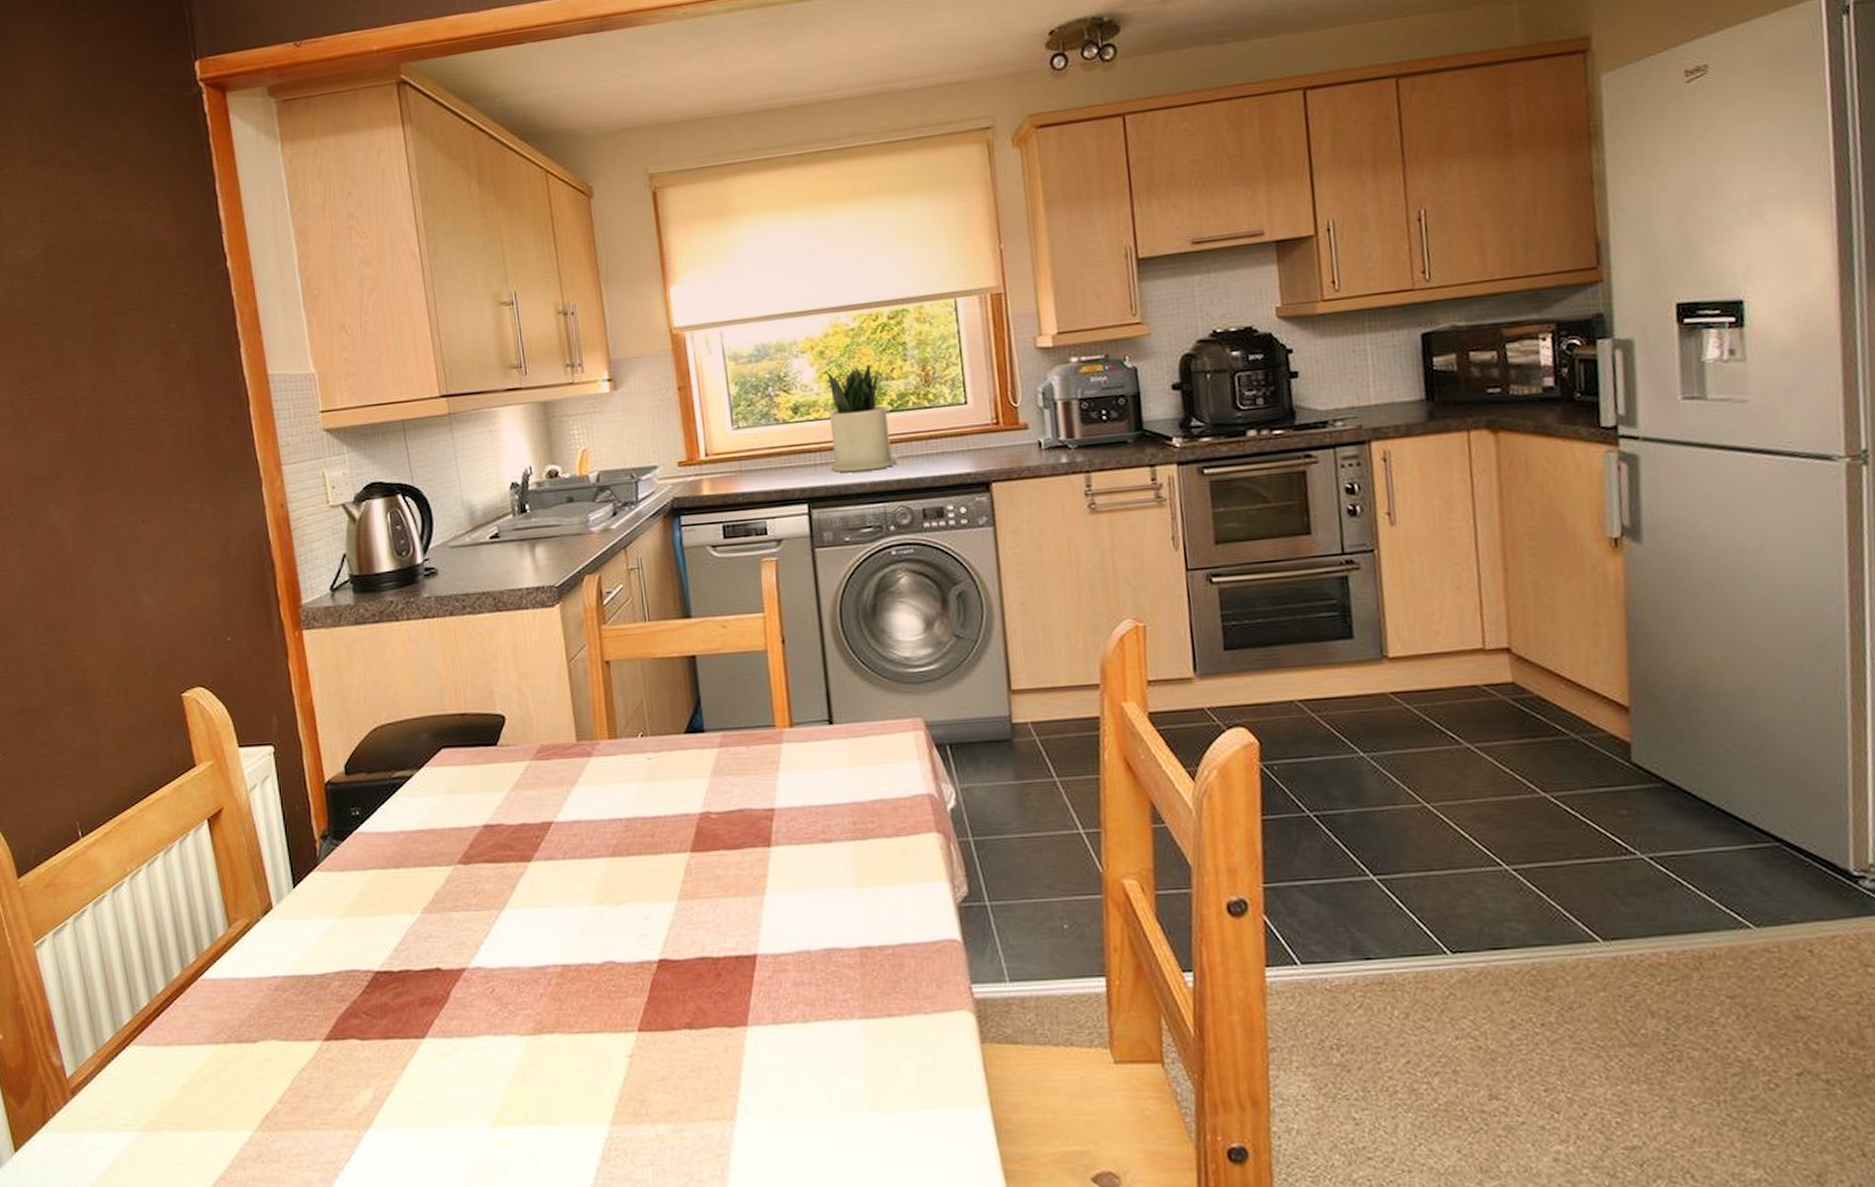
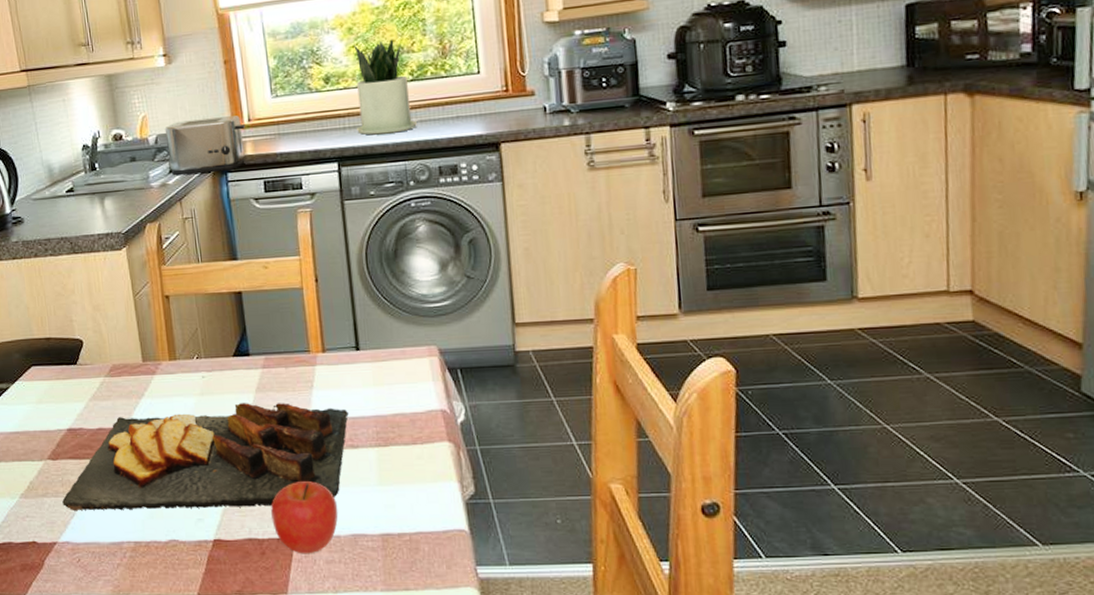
food platter: none [474,788,820,927] -> present [62,403,349,510]
toaster: none [608,450,703,520] -> present [164,115,246,176]
fruit: none [728,884,808,975] -> present [271,481,338,554]

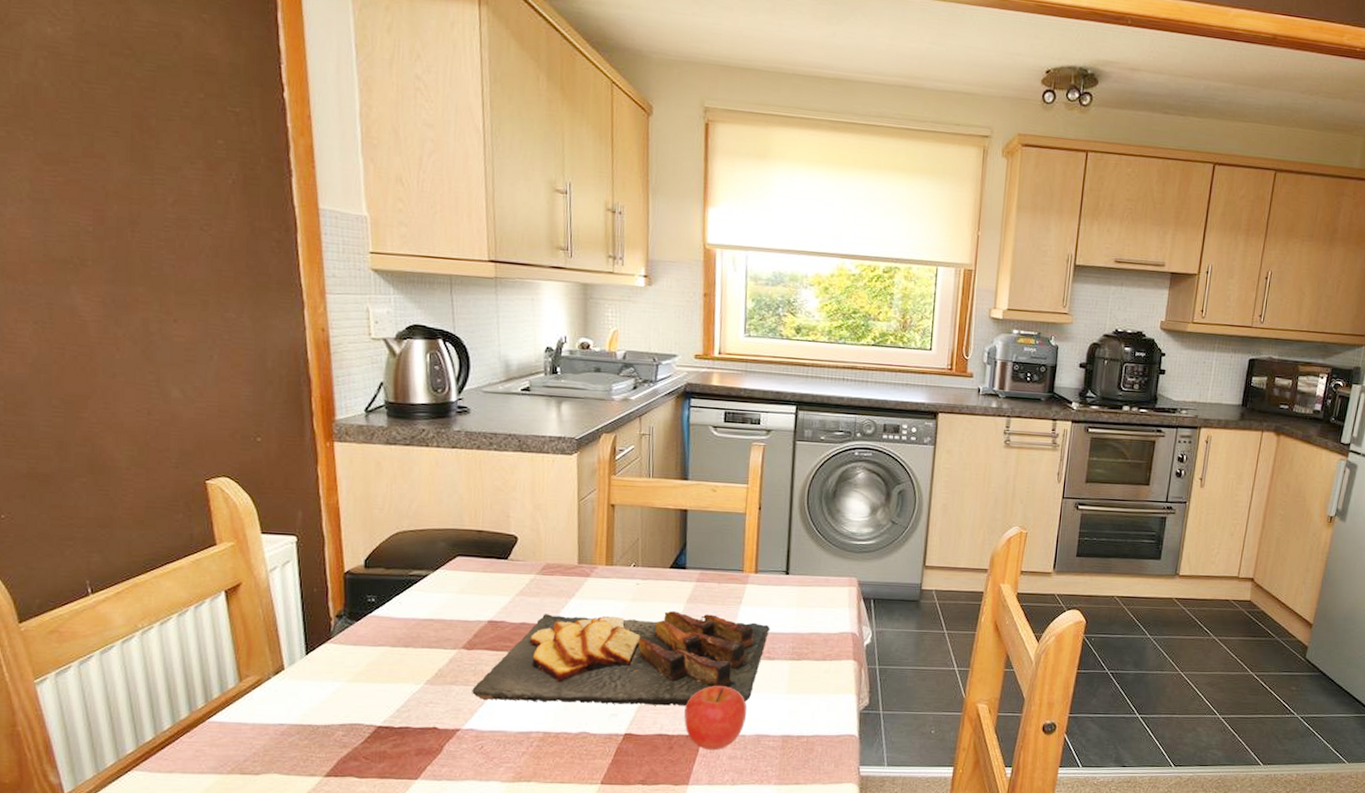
toaster: present [164,115,246,176] -> none [634,342,716,398]
planter: present [354,39,418,135] -> none [817,303,873,389]

